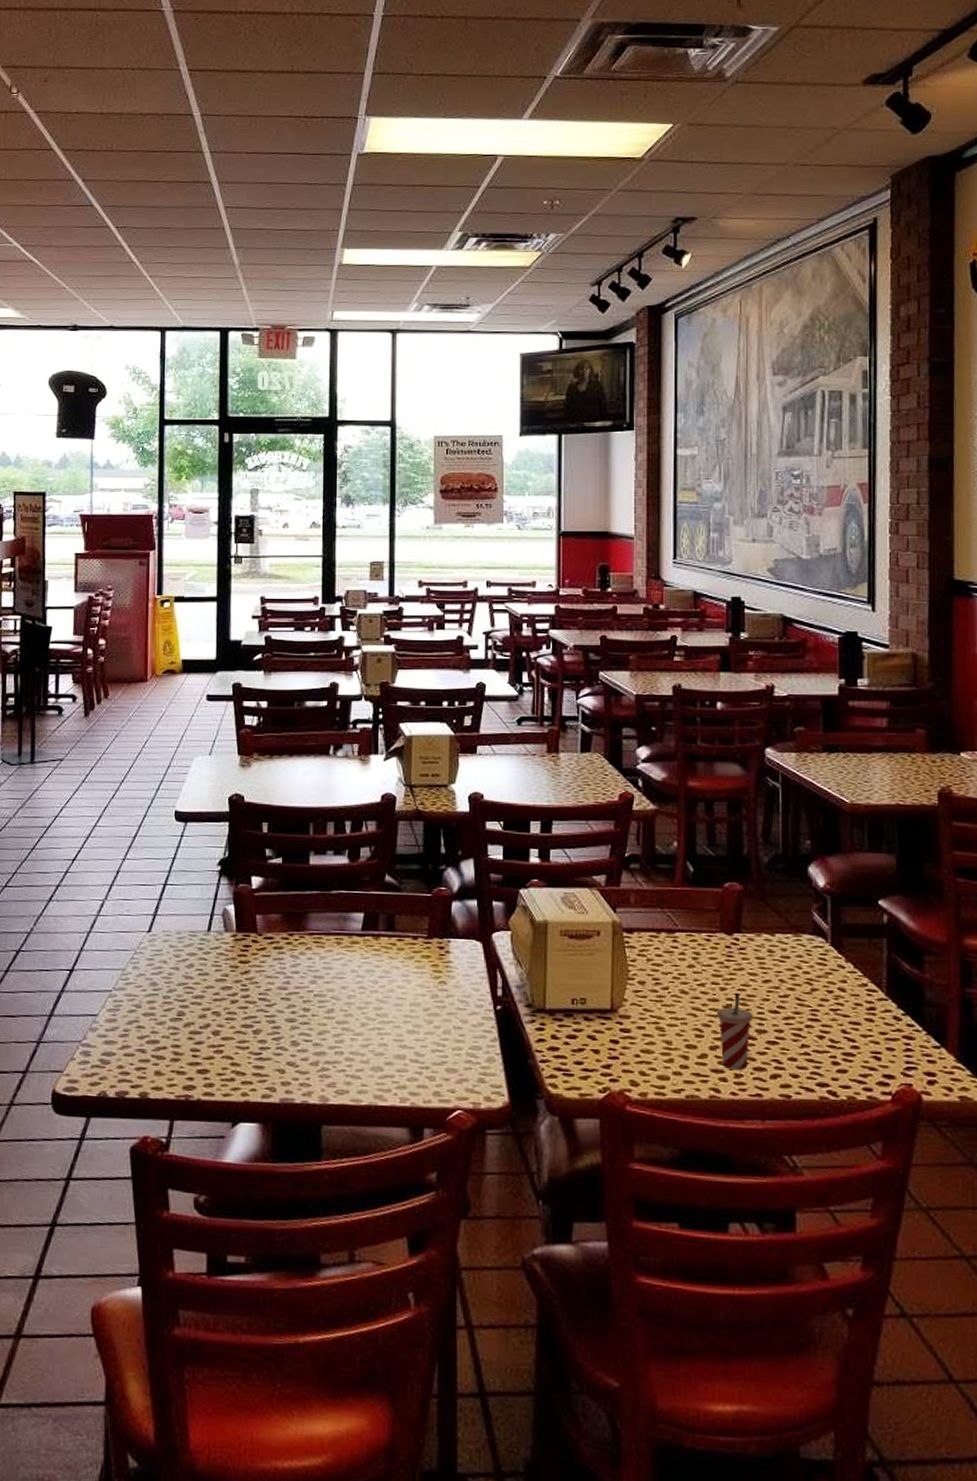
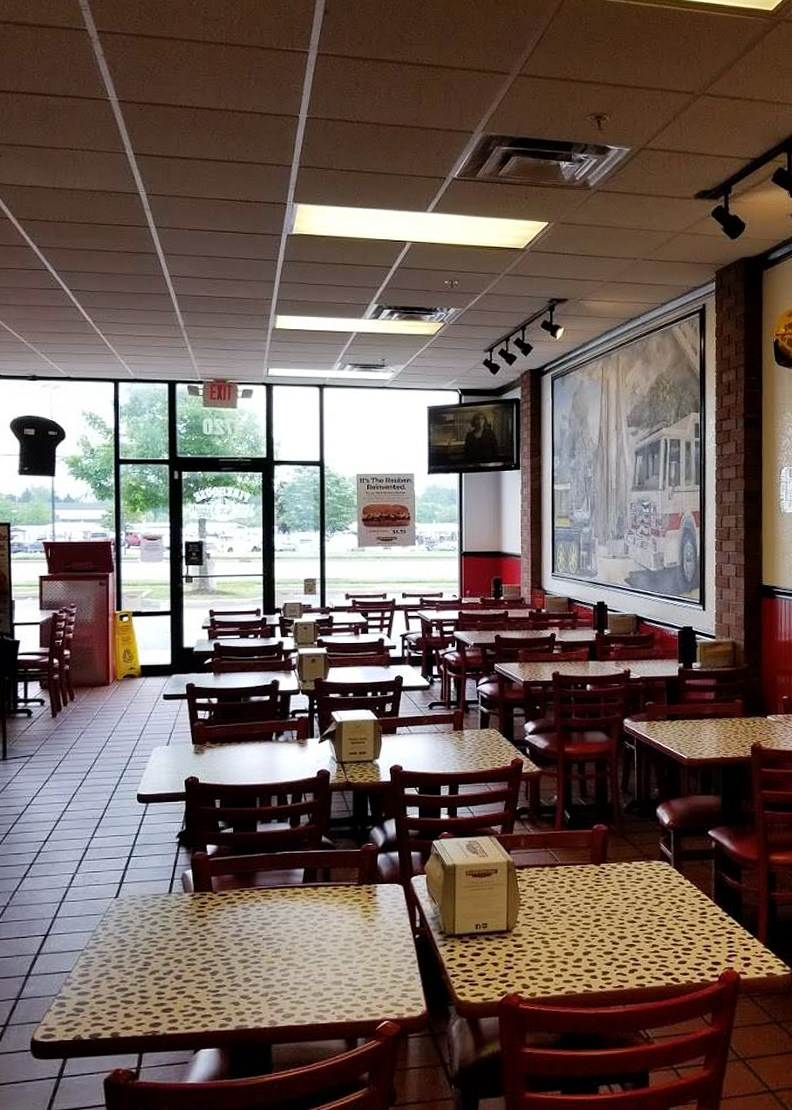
beverage cup: present [716,993,754,1071] -> none [588,910,617,969]

